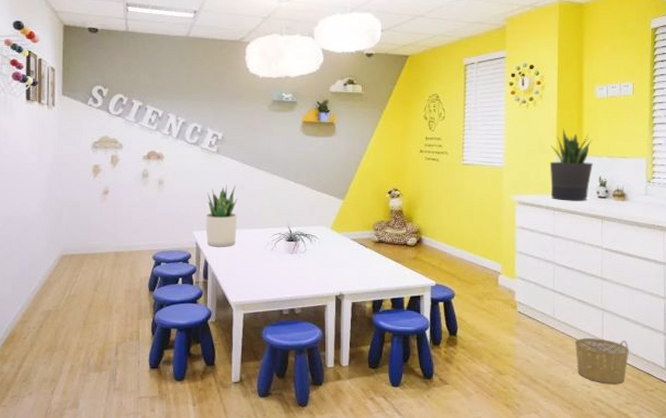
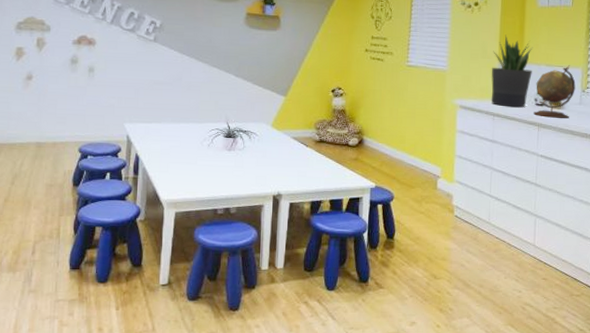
planter: present [205,185,238,247] -> none [138,75,175,141]
basket: present [574,338,630,385] -> none [507,243,559,290]
globe: none [596,156,640,211] -> present [533,65,576,119]

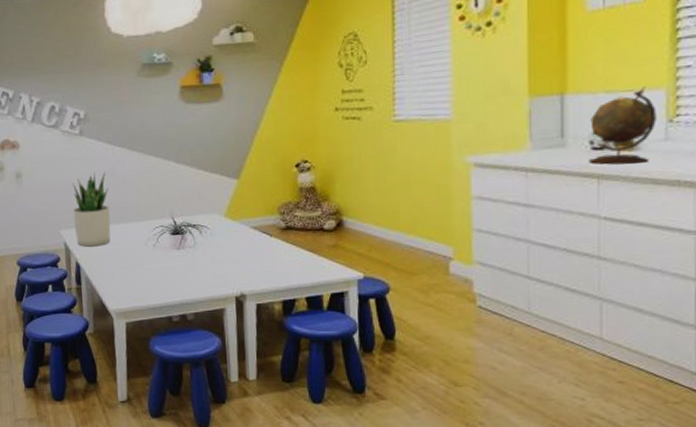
planter: none [138,75,175,141] -> present [72,171,111,247]
planter: present [491,34,533,108] -> none [518,58,583,158]

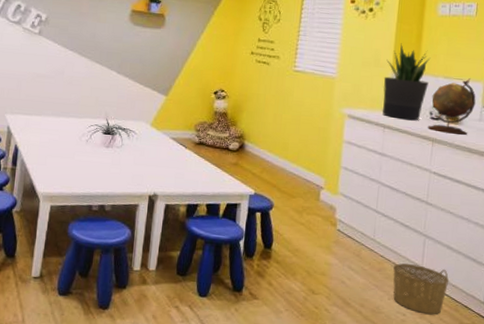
planter: present [72,171,111,247] -> none [19,69,56,134]
planter: none [518,58,583,158] -> present [382,43,431,121]
basket: none [559,336,643,396] -> present [392,263,449,315]

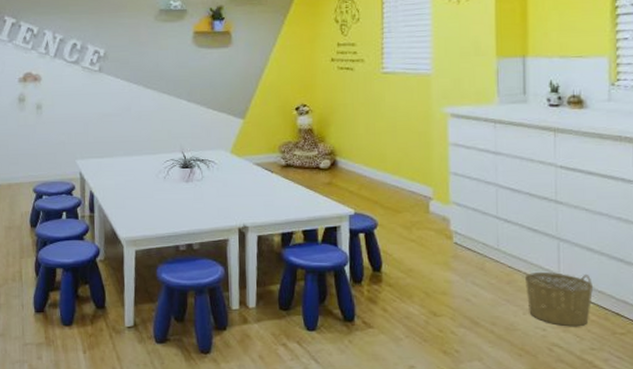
planter: present [382,43,431,121] -> none [487,25,542,111]
globe: present [428,78,476,135] -> none [547,54,601,121]

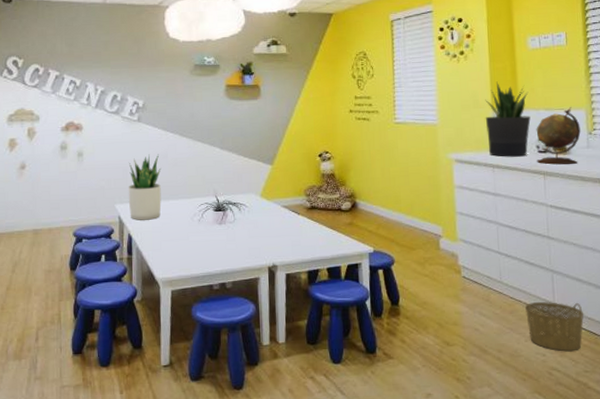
planter: none [89,106,125,177] -> present [128,154,162,220]
planter: none [487,25,542,111] -> present [485,81,531,157]
globe: none [547,54,601,121] -> present [536,107,581,165]

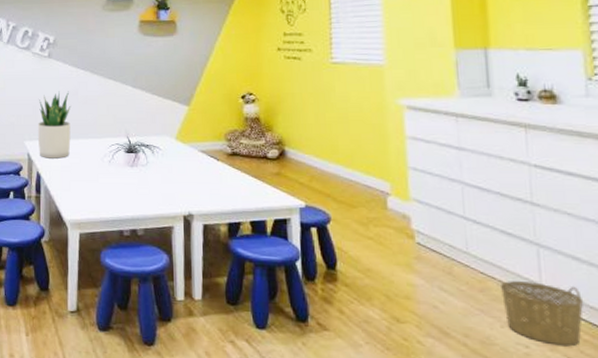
planter: present [485,81,531,157] -> none [445,16,506,105]
globe: present [536,107,581,165] -> none [514,47,577,117]

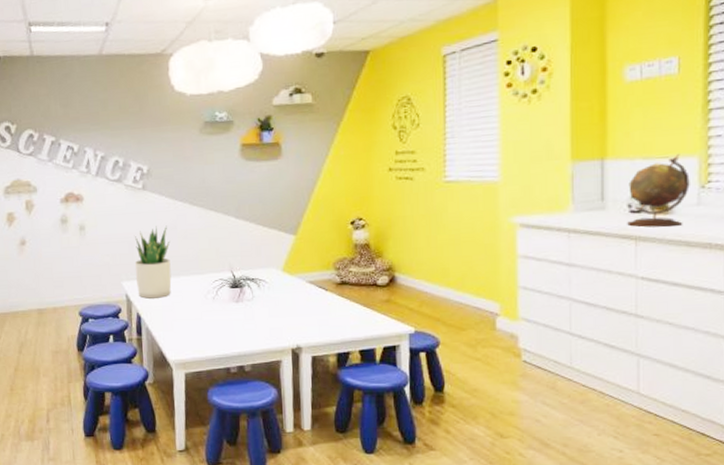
basket: present [499,281,584,347] -> none [599,391,677,448]
globe: none [514,47,577,117] -> present [627,154,690,228]

